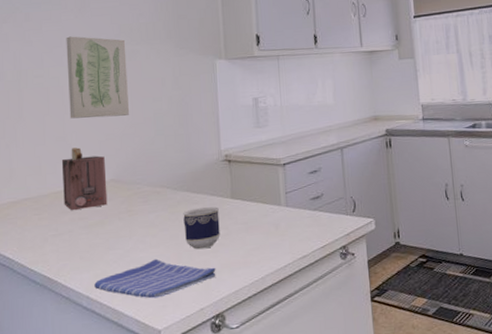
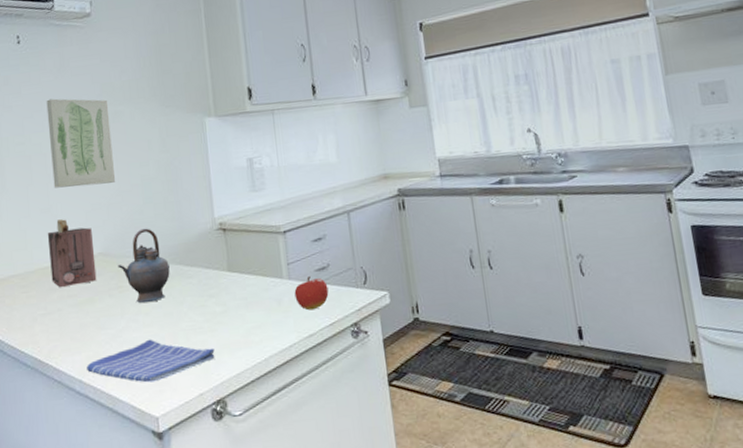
teapot: none [128,157,177,226] -> present [118,228,170,303]
cup: present [183,206,220,250] -> none [177,281,218,329]
fruit: none [291,203,322,235] -> present [294,275,329,311]

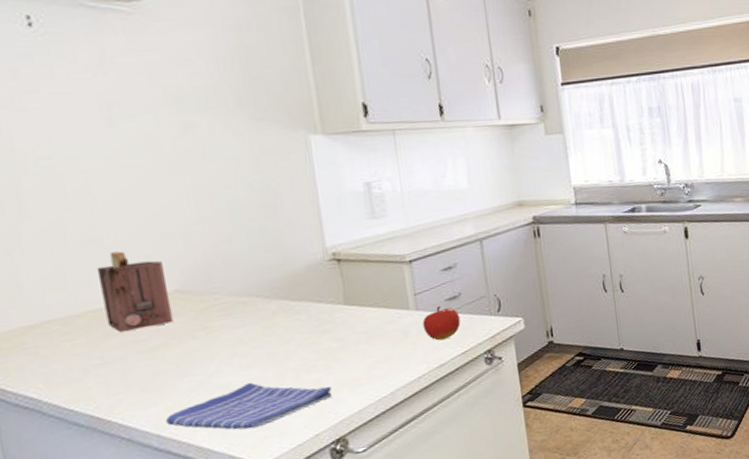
wall art: present [46,98,116,188] -> none [81,102,193,214]
teapot: present [118,228,170,303] -> none [202,260,272,344]

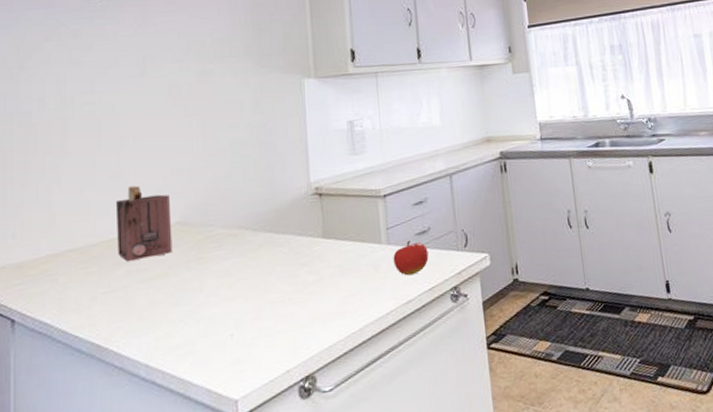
dish towel: present [166,382,333,430] -> none [155,314,305,363]

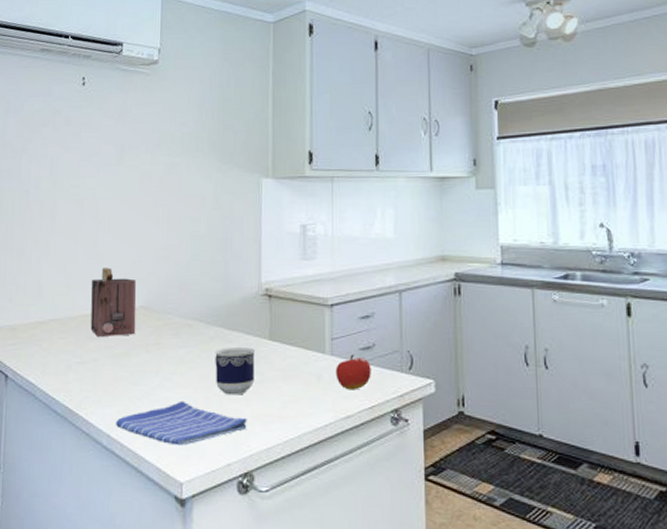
dish towel: none [155,314,305,363] -> present [116,401,247,446]
cup: none [265,248,310,301] -> present [215,348,255,395]

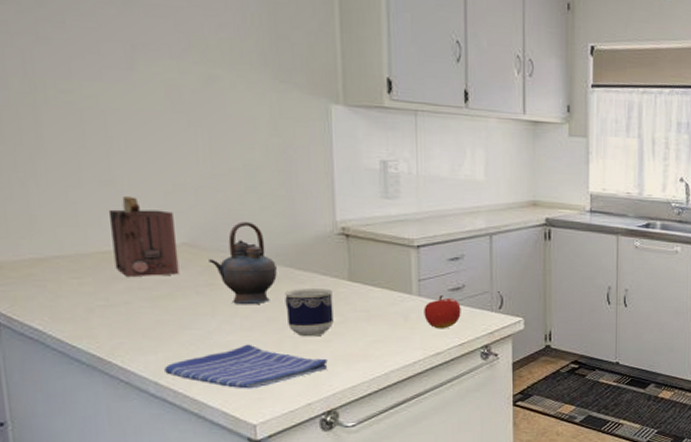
teapot: none [158,286,210,363] -> present [209,221,277,305]

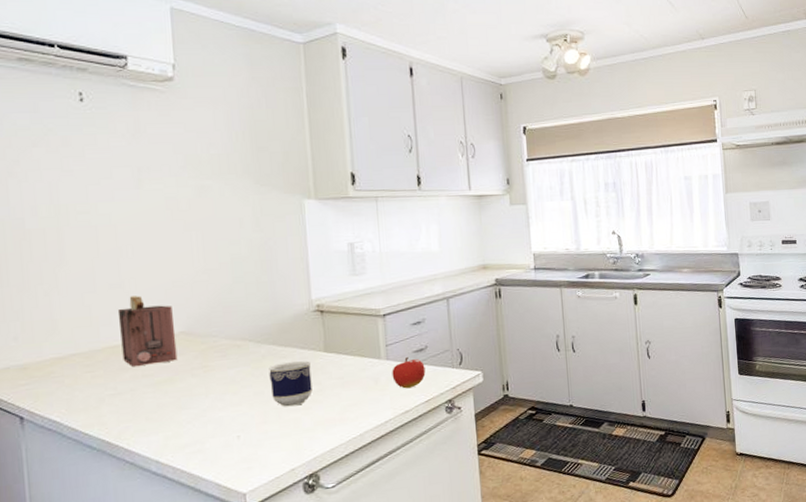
dish towel: present [164,344,328,389] -> none [164,418,309,461]
teapot: present [209,221,277,305] -> none [203,307,262,383]

